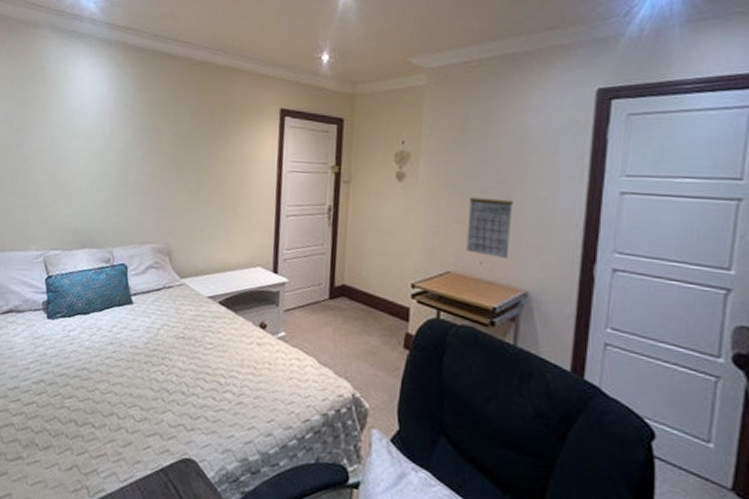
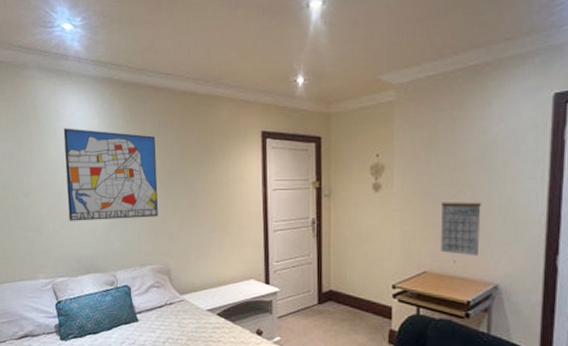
wall art: none [68,91,167,193] -> present [63,128,159,221]

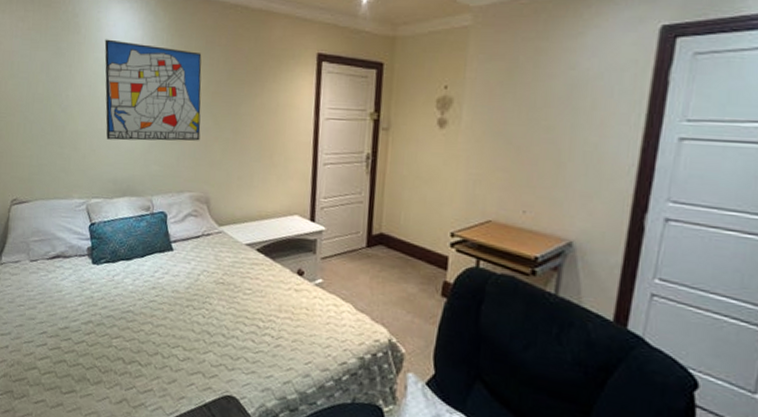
calendar: present [440,202,481,257] -> none [509,144,561,208]

